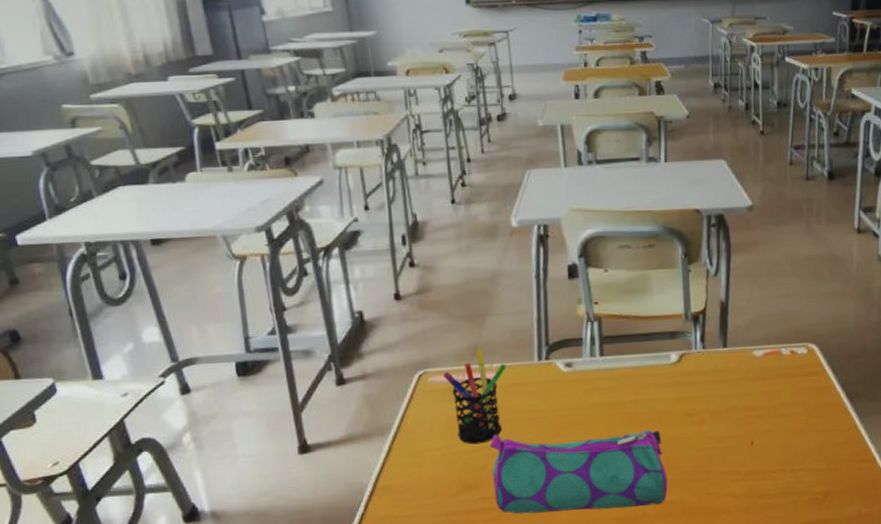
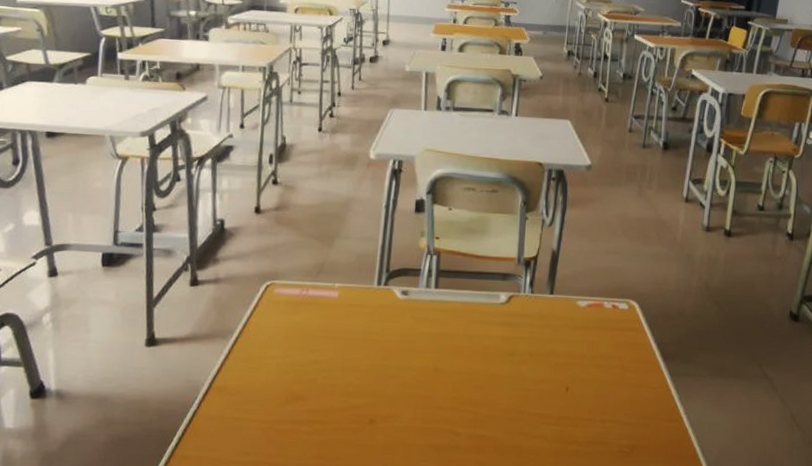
pen holder: present [443,349,506,445] -> none [289,268,348,358]
pencil case: present [490,430,668,514] -> none [319,350,484,438]

